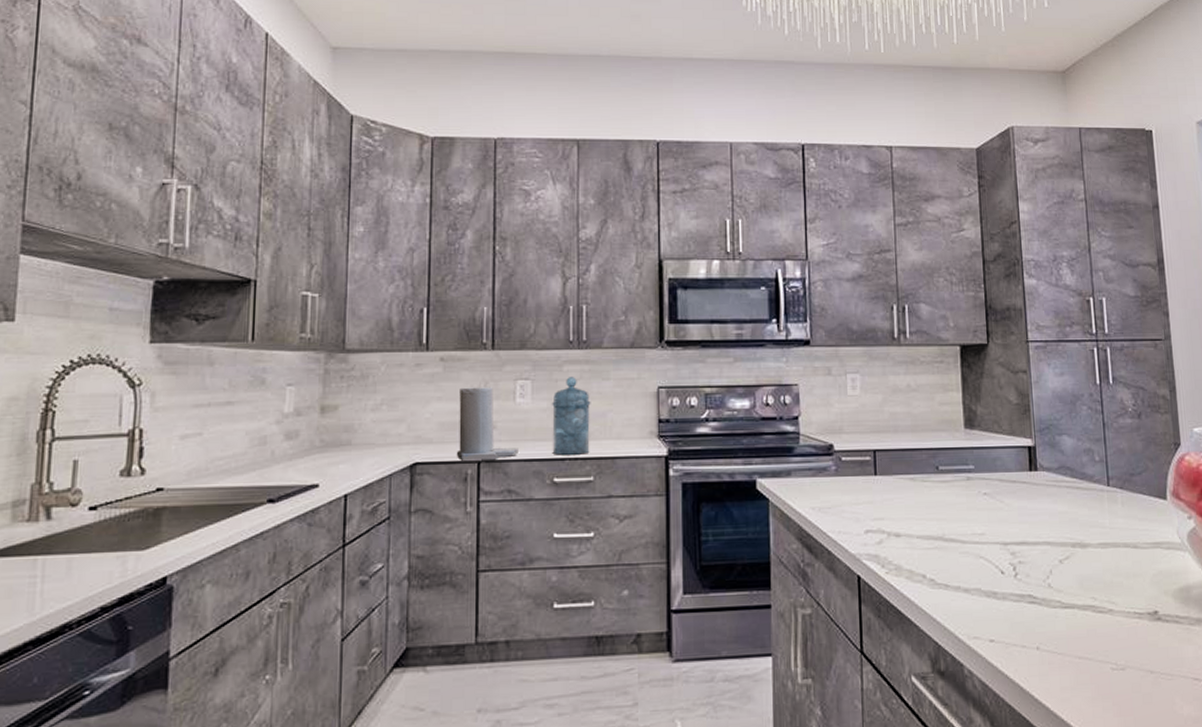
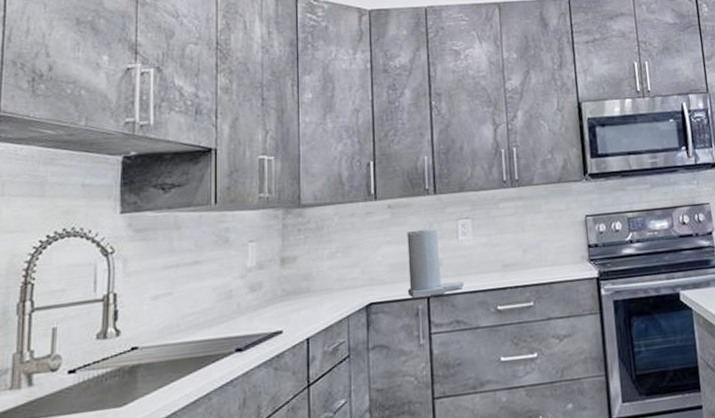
canister: present [551,377,591,455] -> none [490,213,528,285]

